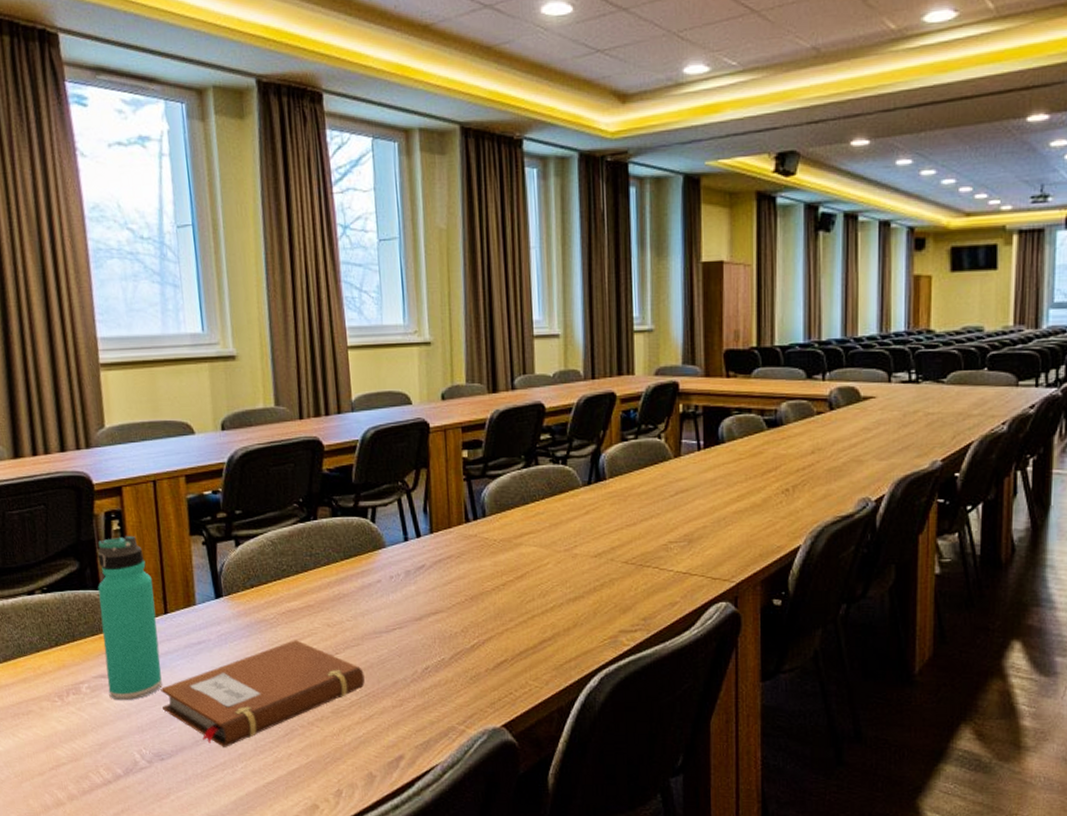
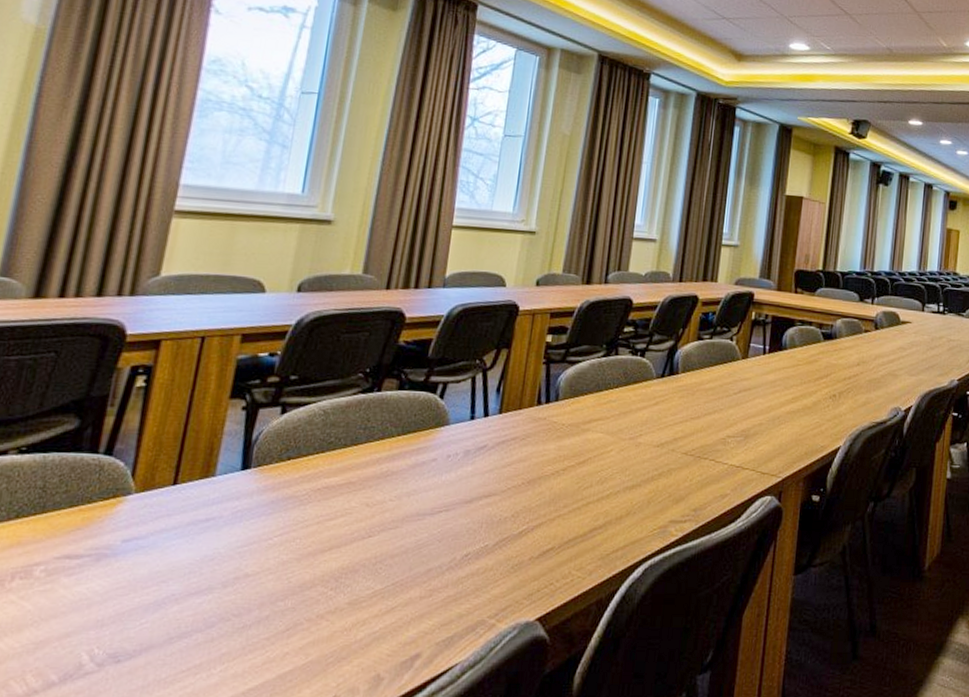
thermos bottle: present [97,535,162,701] -> none [69,393,170,588]
notebook: present [160,640,365,747] -> none [137,520,396,646]

